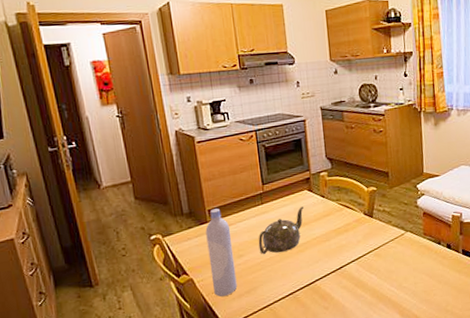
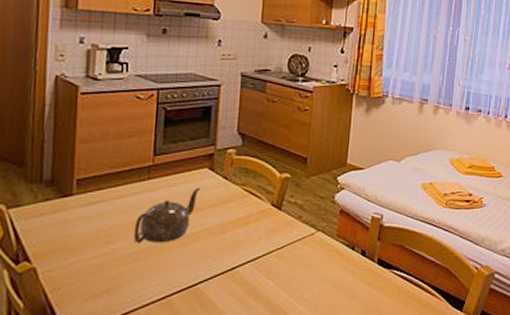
bottle: present [205,208,237,297] -> none [62,179,101,295]

